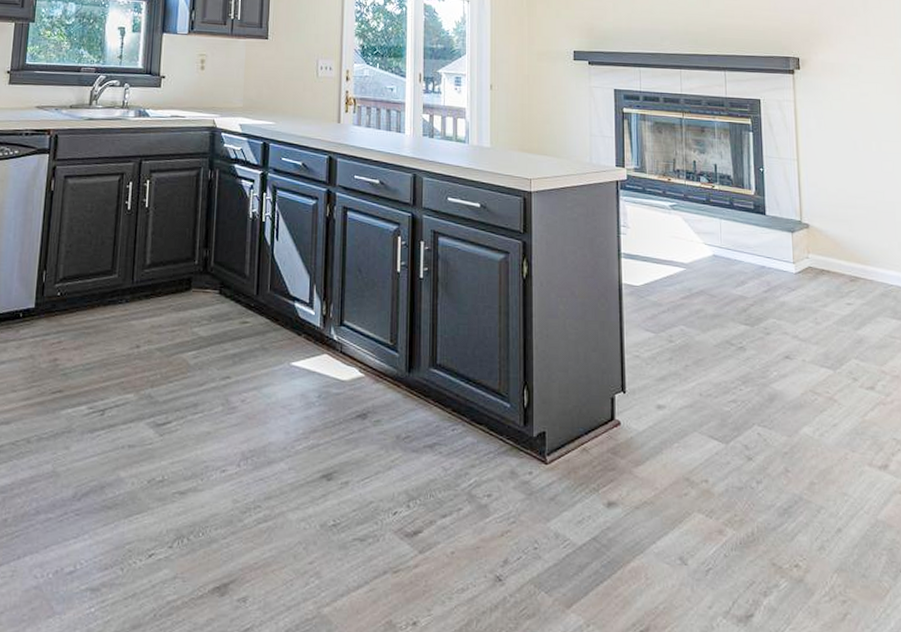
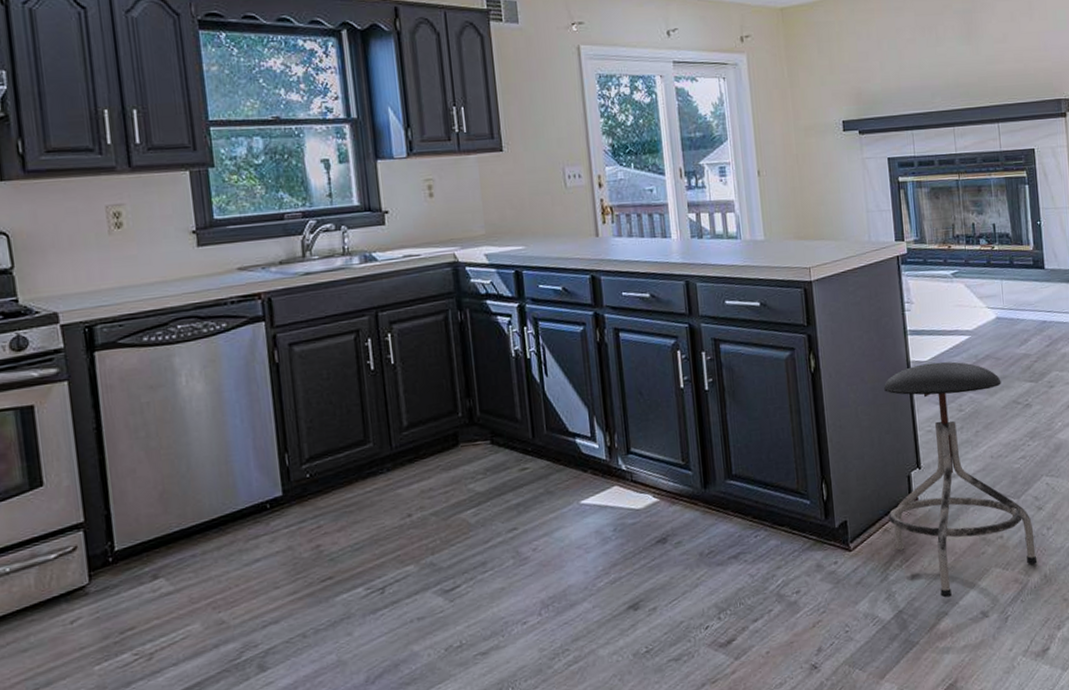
stool: none [588,288,745,534] -> present [884,361,1038,598]

